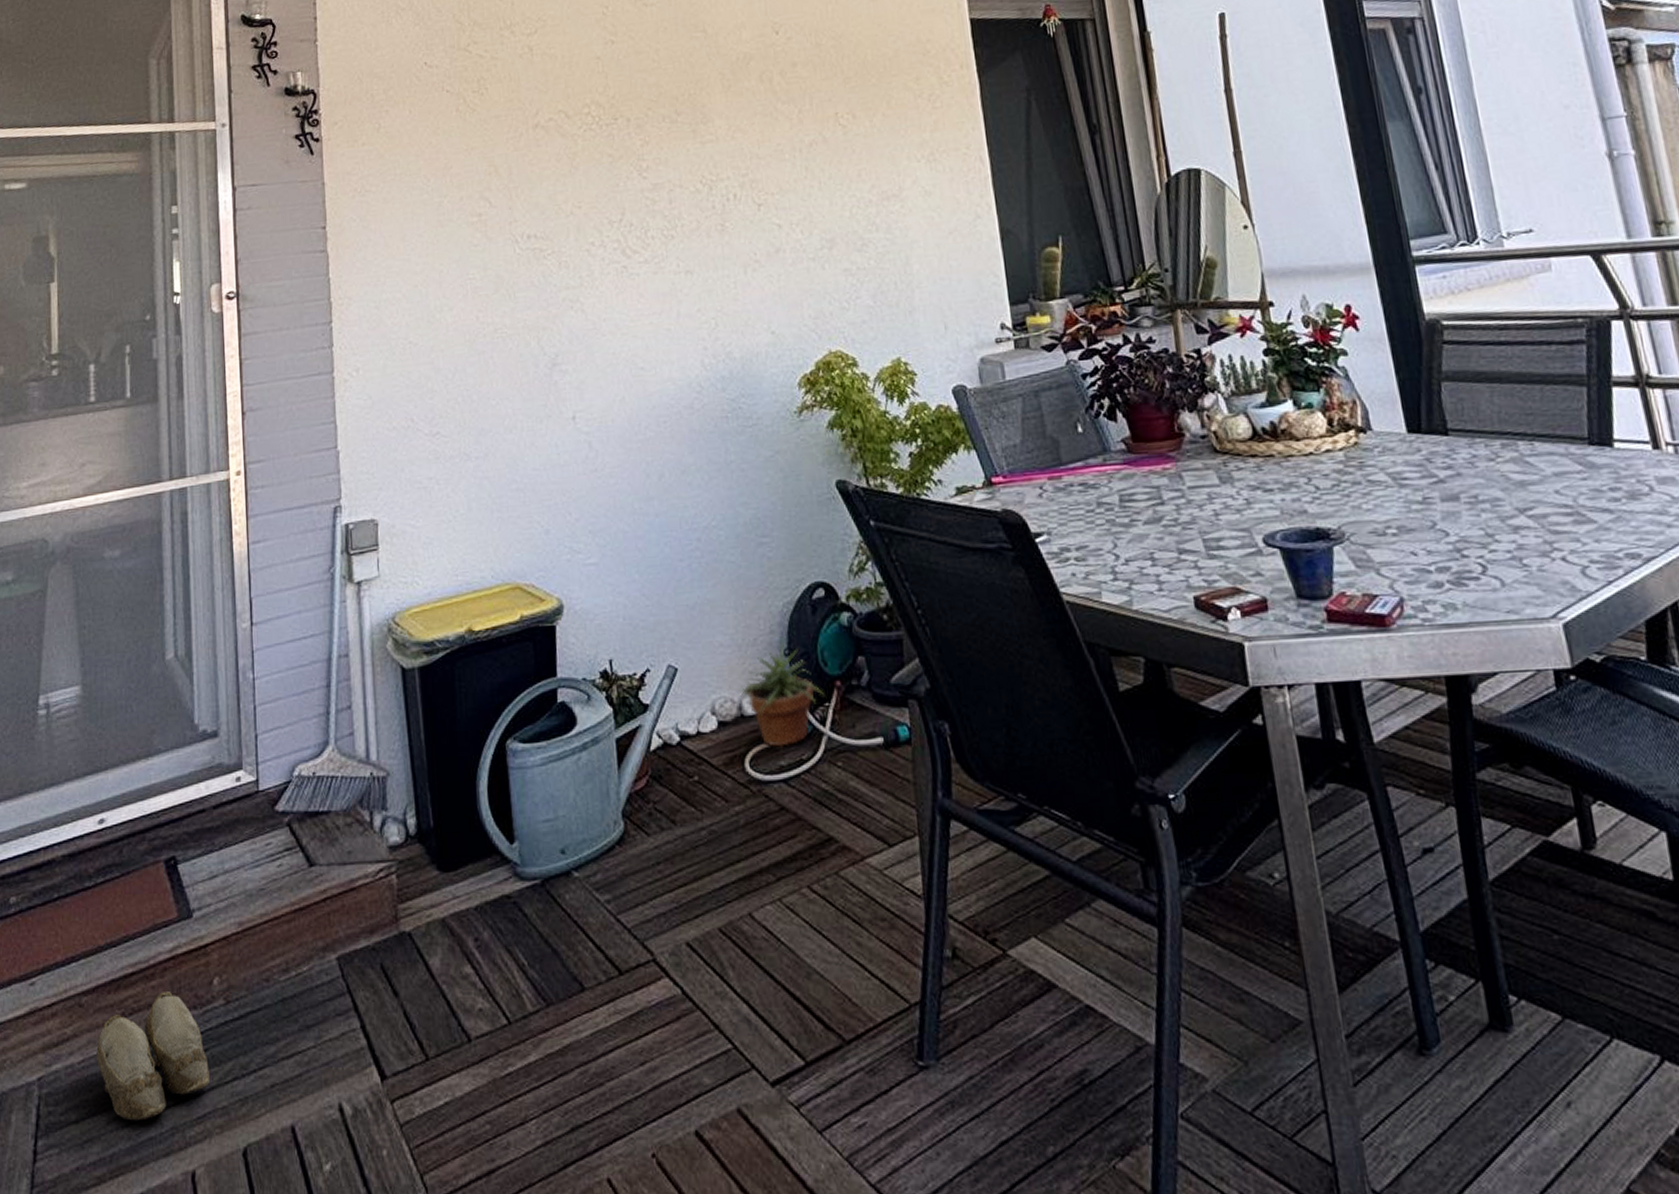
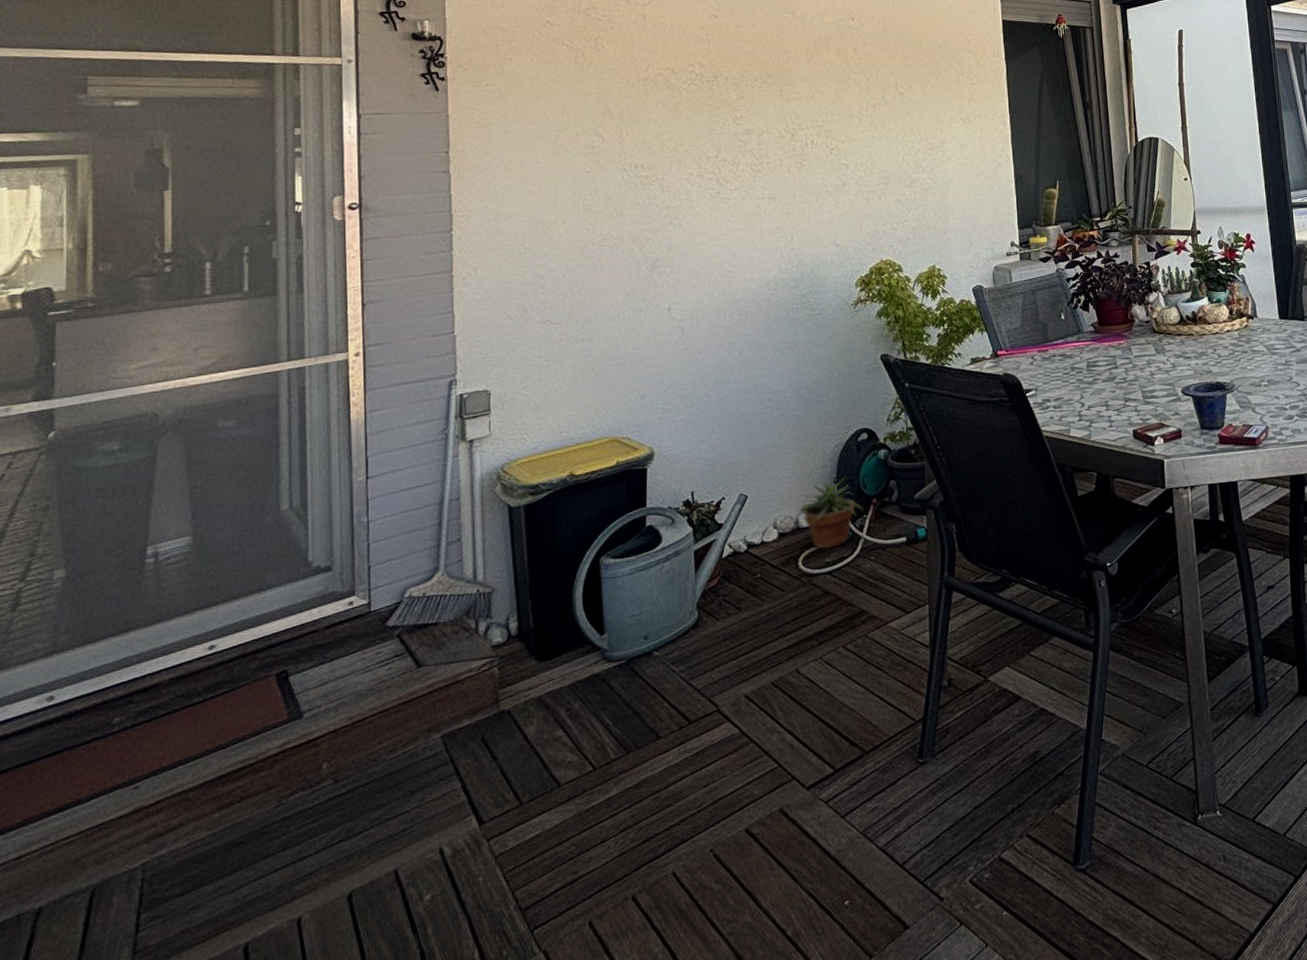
slippers: present [96,992,210,1121] -> none [203,779,317,887]

